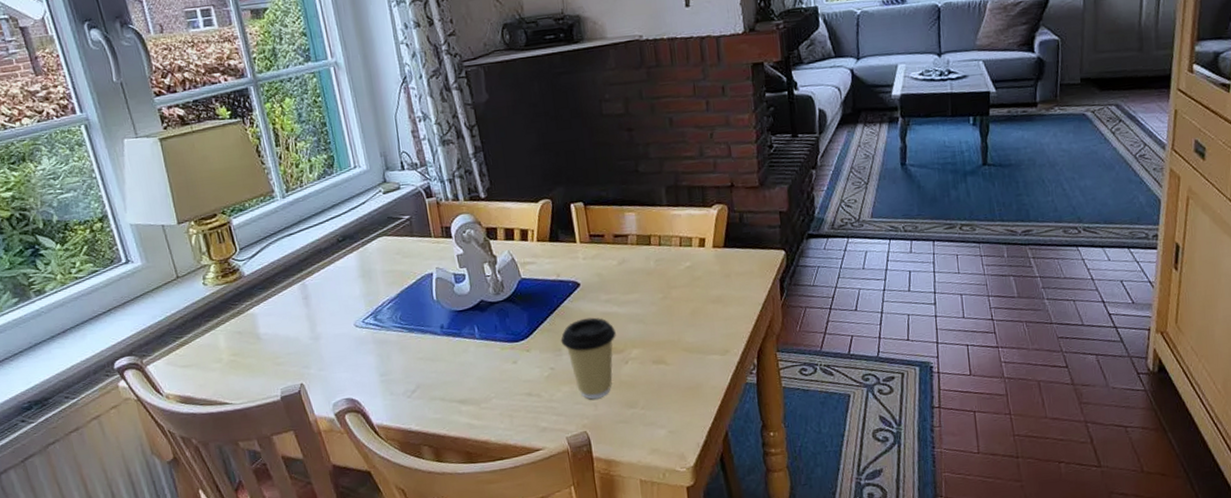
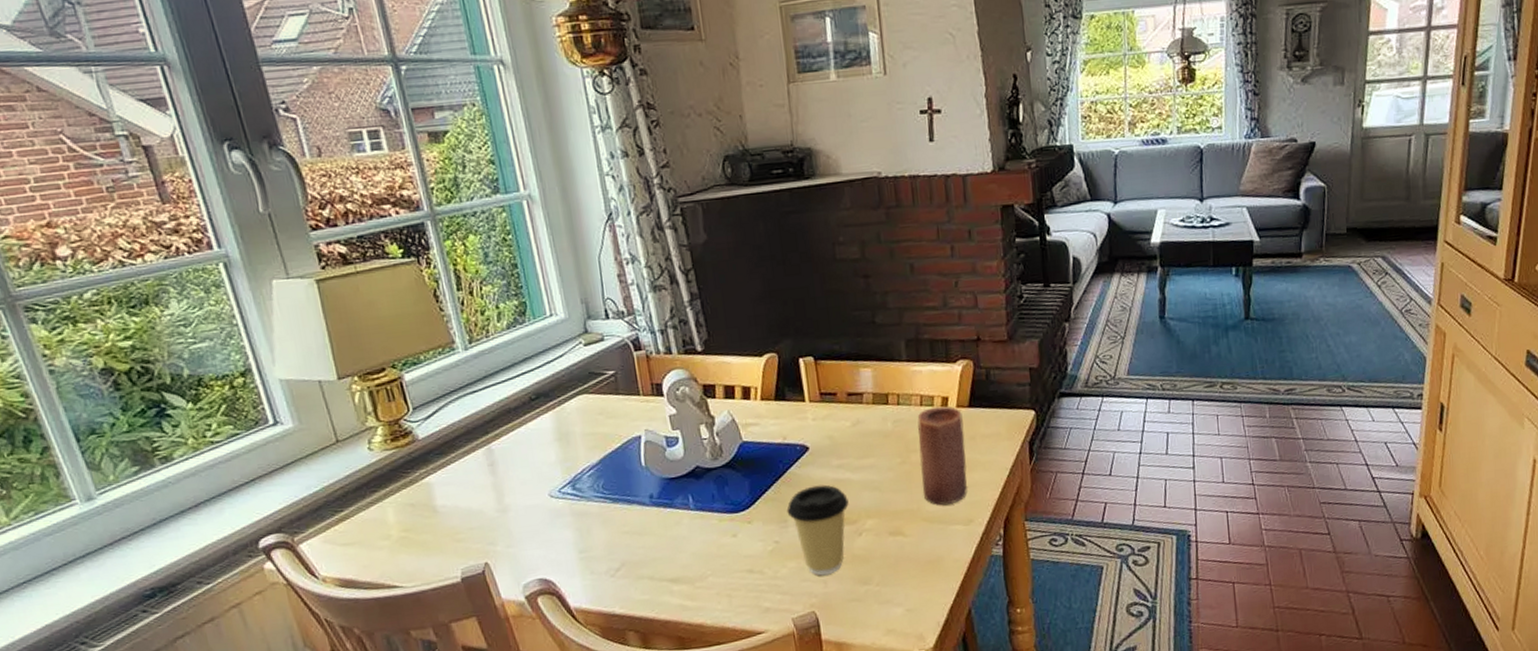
candle: none [677,246,724,337] -> present [917,406,968,505]

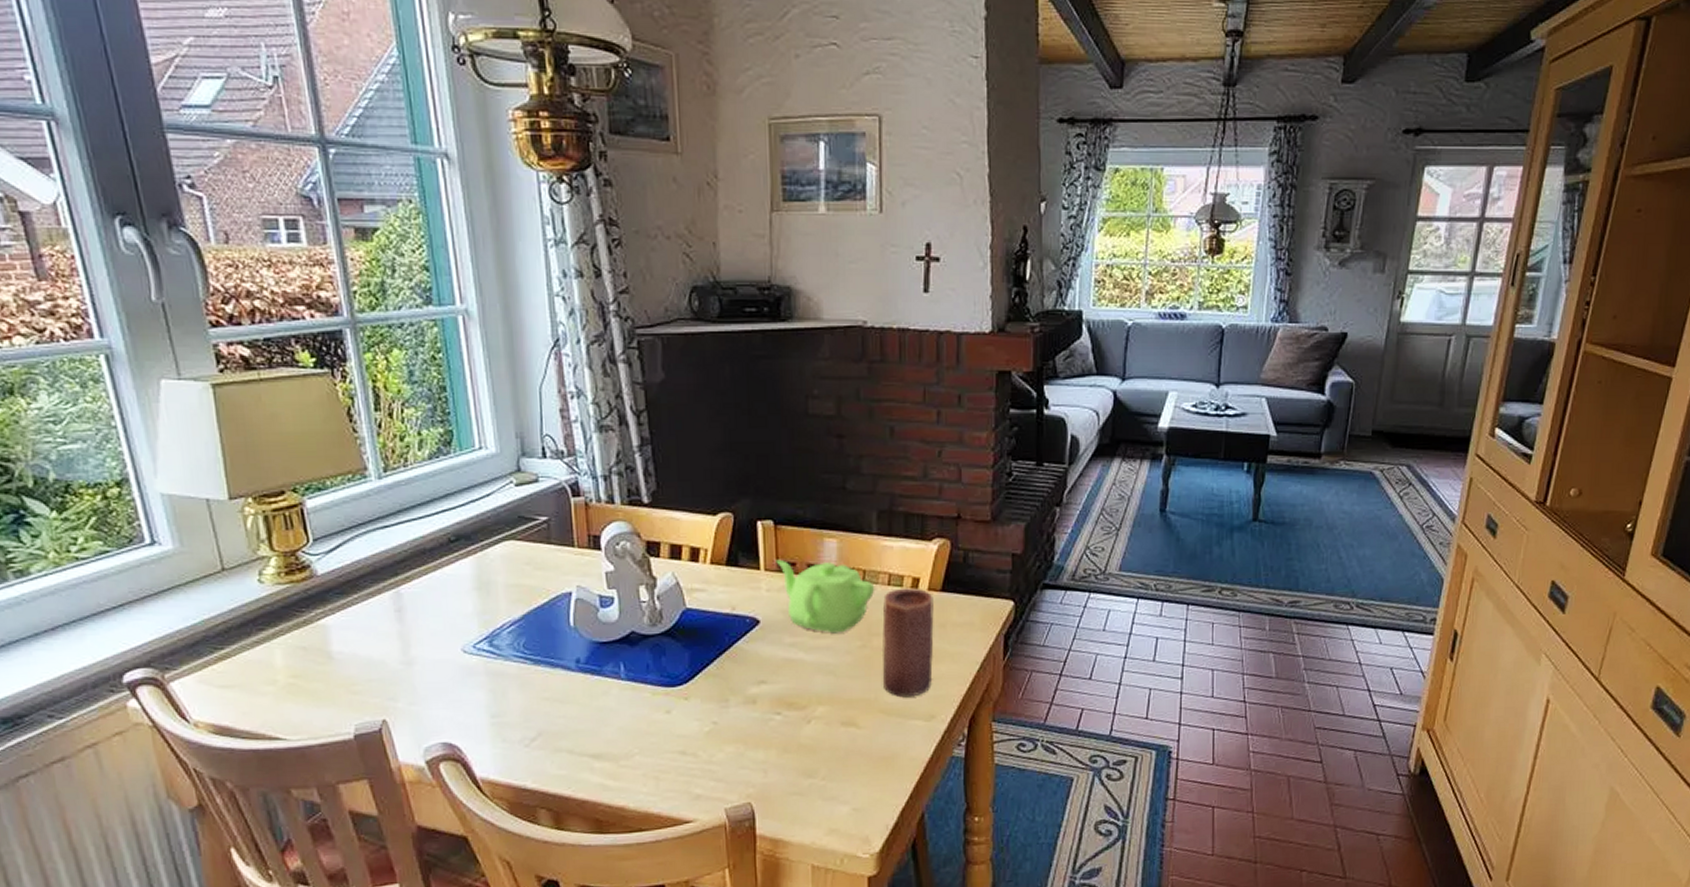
coffee cup: present [786,484,849,576] -> none [729,663,799,764]
teapot: none [818,389,909,454] -> present [776,559,875,634]

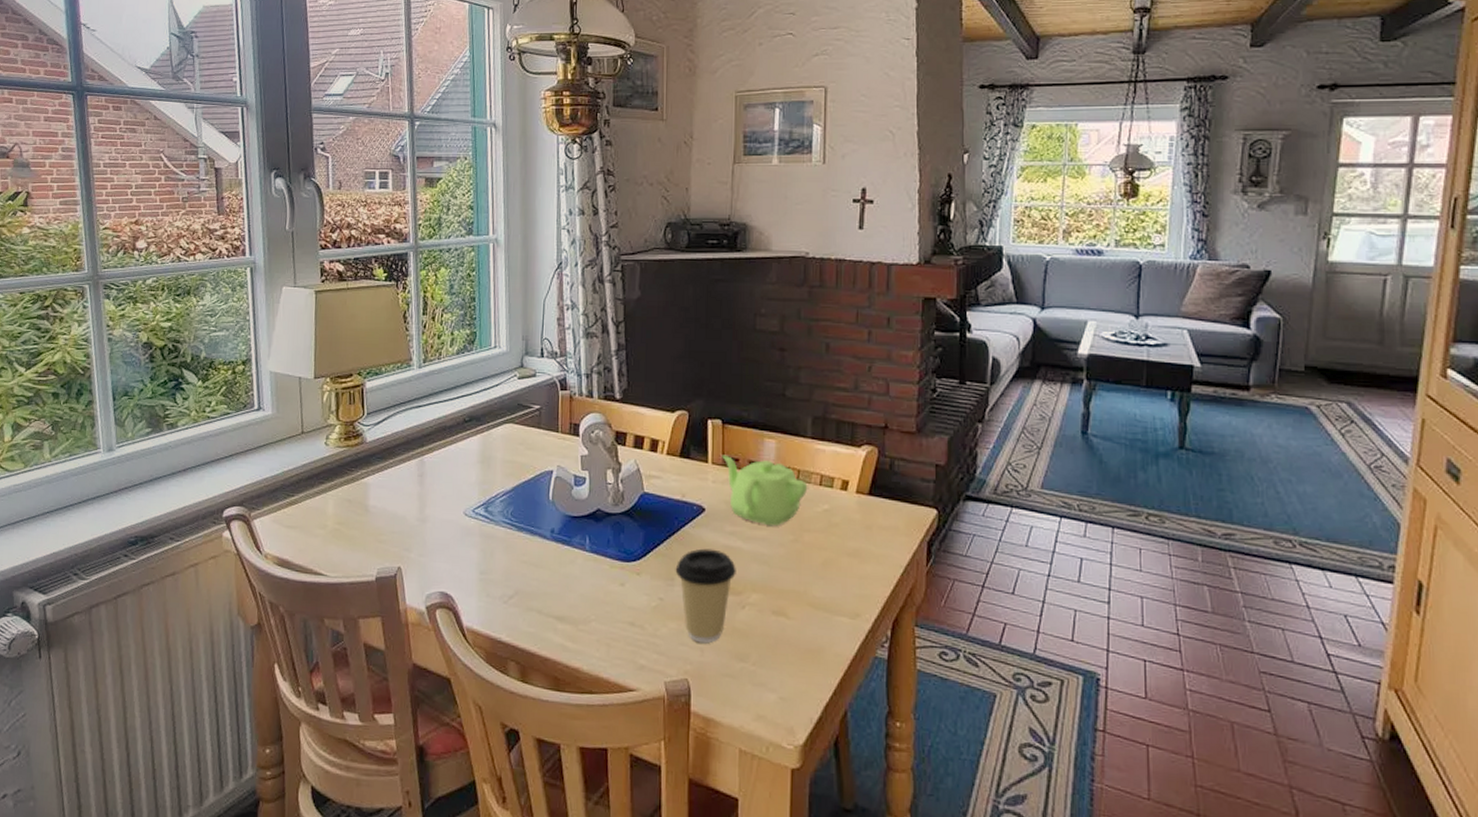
coffee cup: none [729,663,799,764] -> present [675,548,736,644]
candle: present [881,588,934,697] -> none [812,489,861,594]

